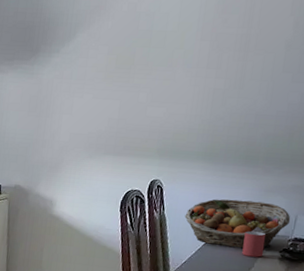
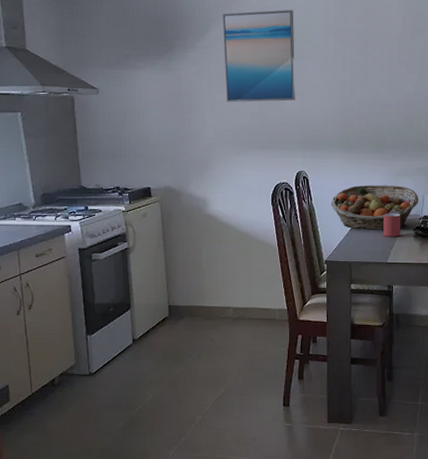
wall art: none [84,14,167,108] -> present [222,10,296,103]

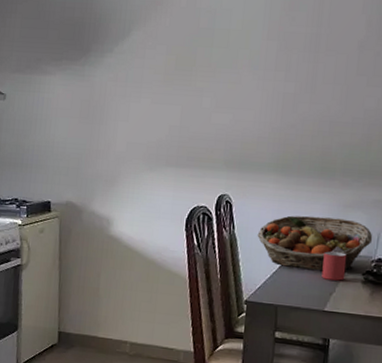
wall art: present [222,10,296,103] -> none [142,11,230,114]

